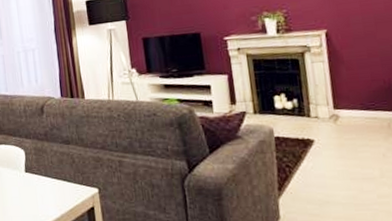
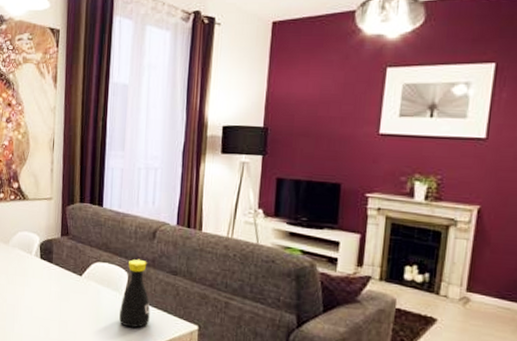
bottle: none [22,135,52,203] -> present [119,259,150,328]

